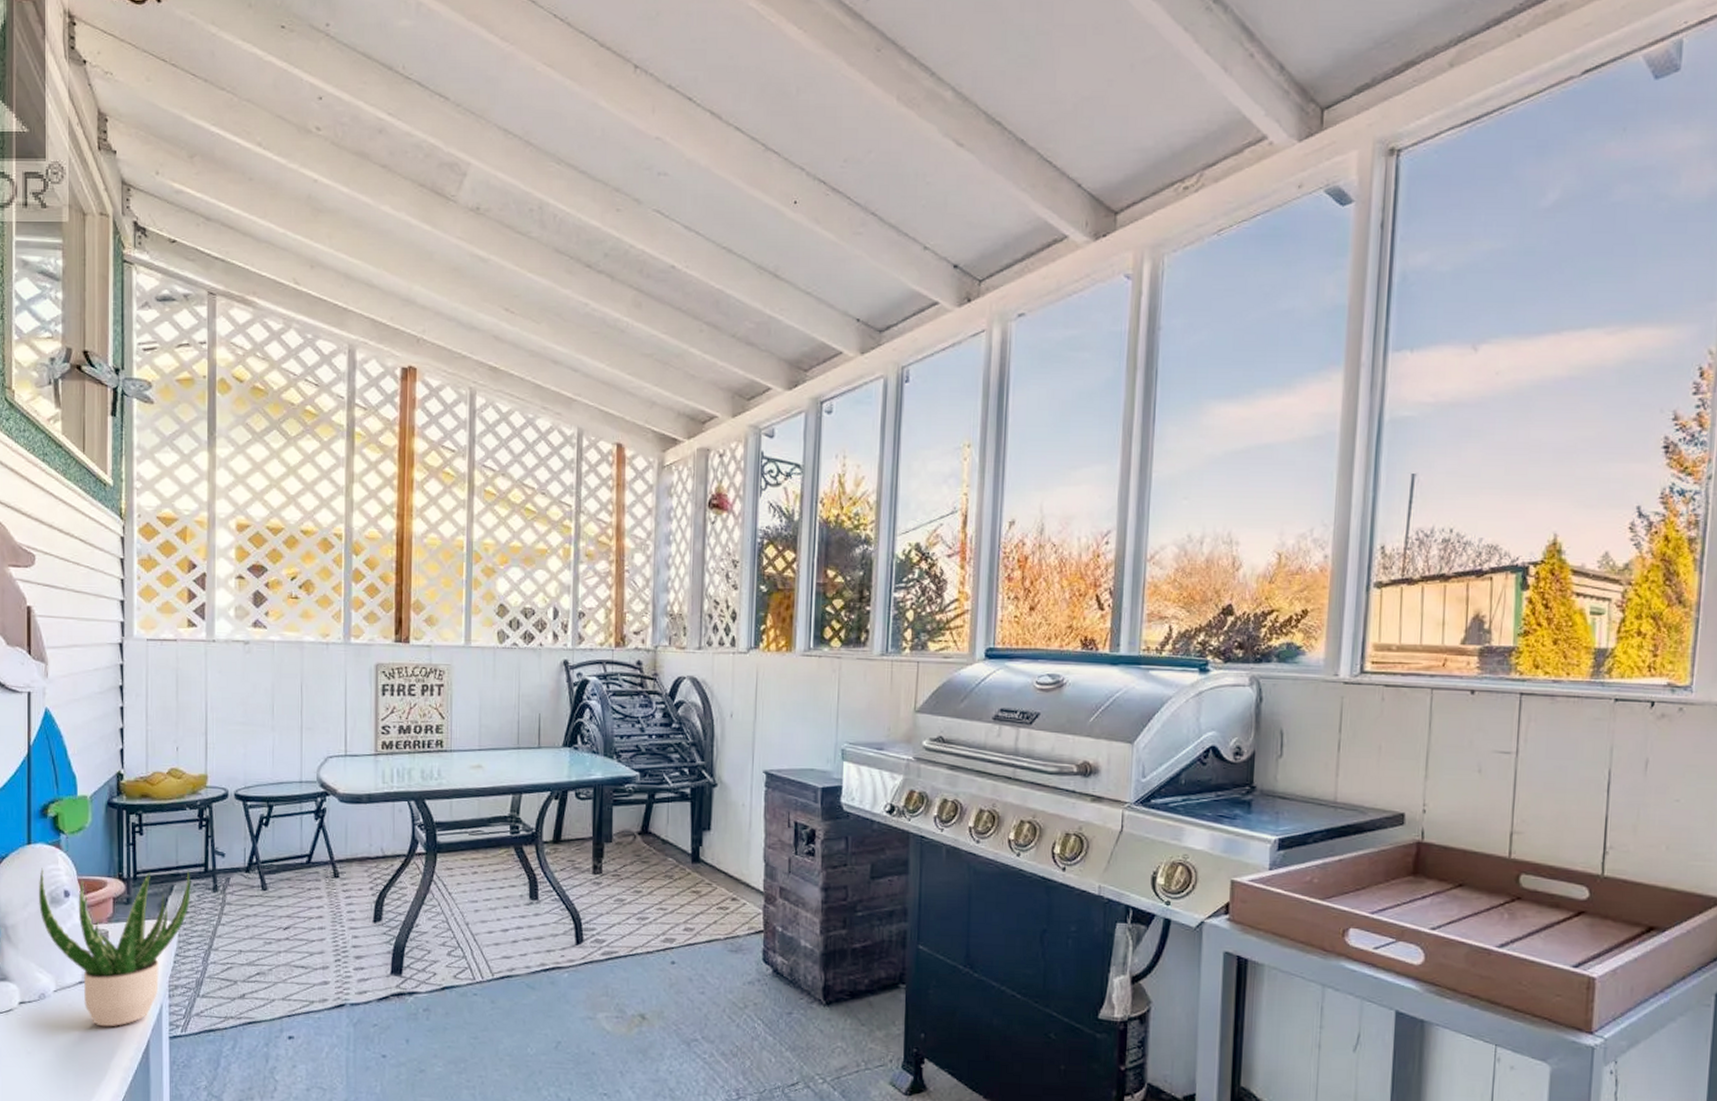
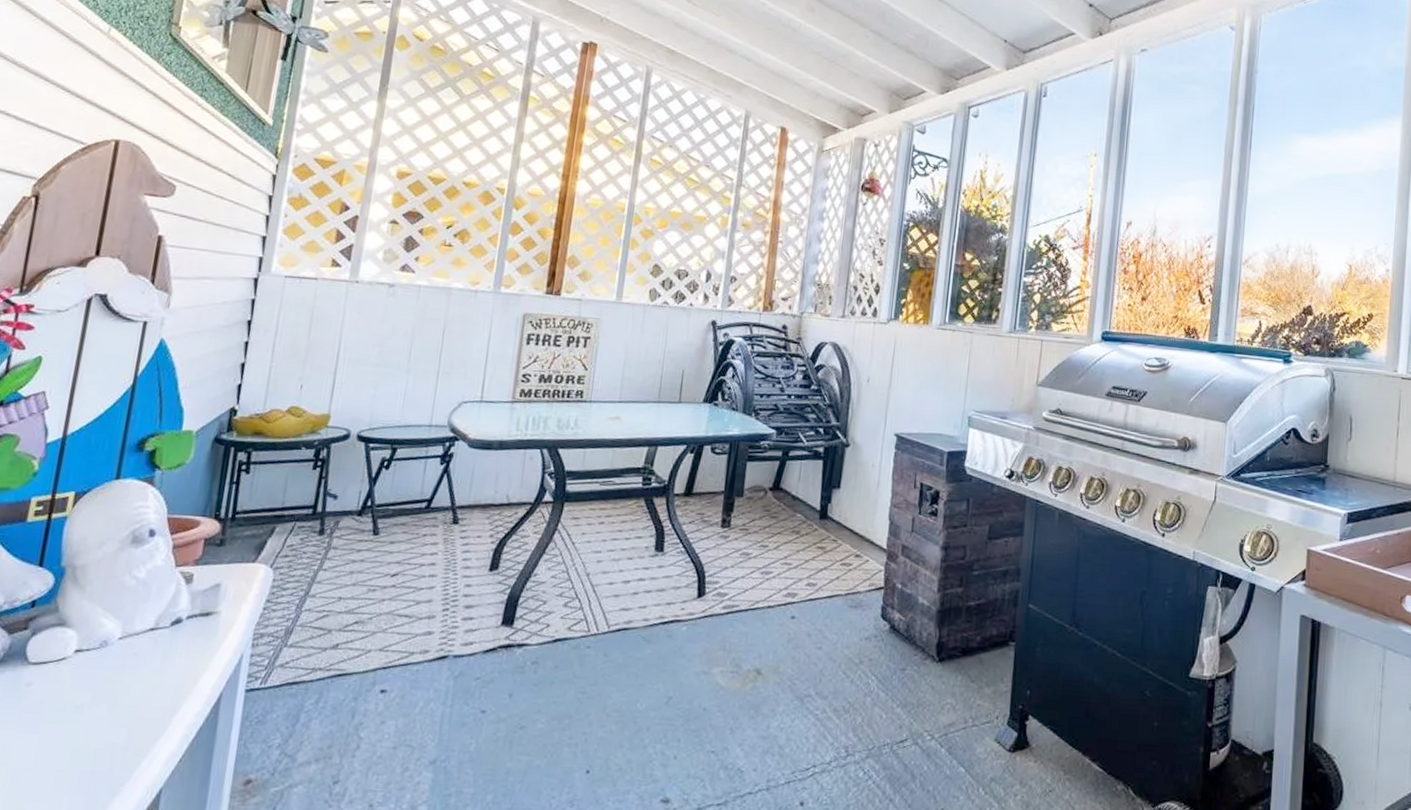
potted plant: present [39,868,191,1027] -> none [117,505,296,679]

